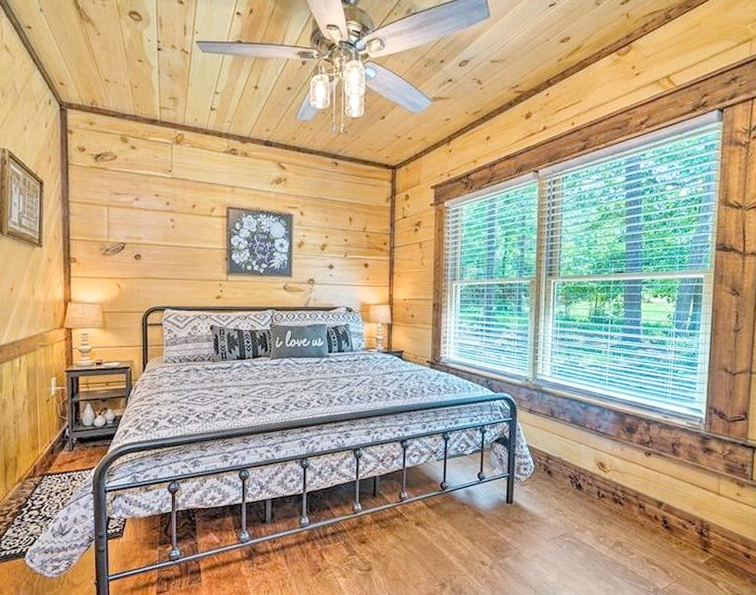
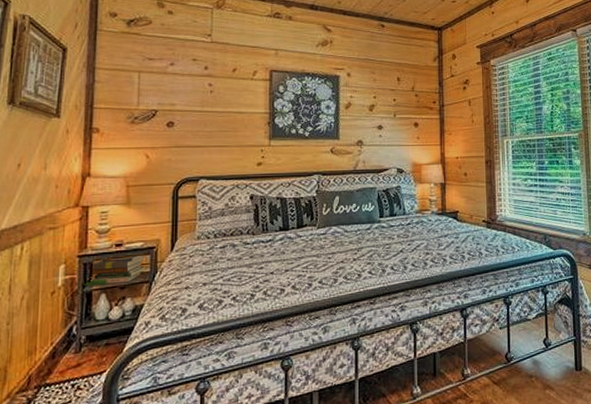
books: none [72,372,122,397] -> present [83,253,145,287]

